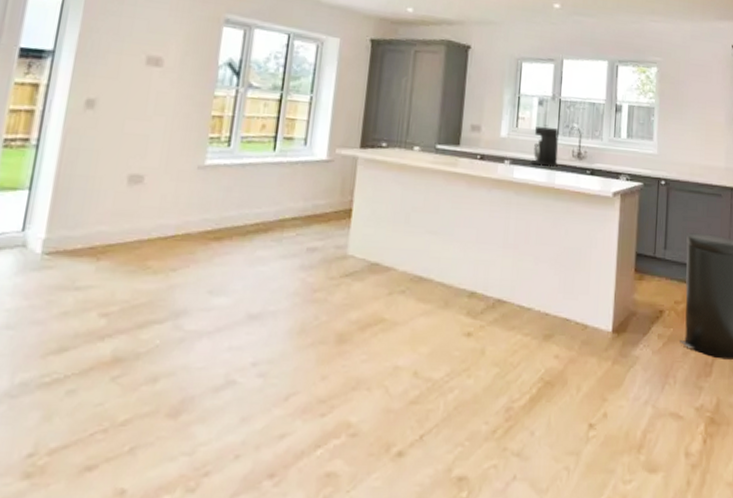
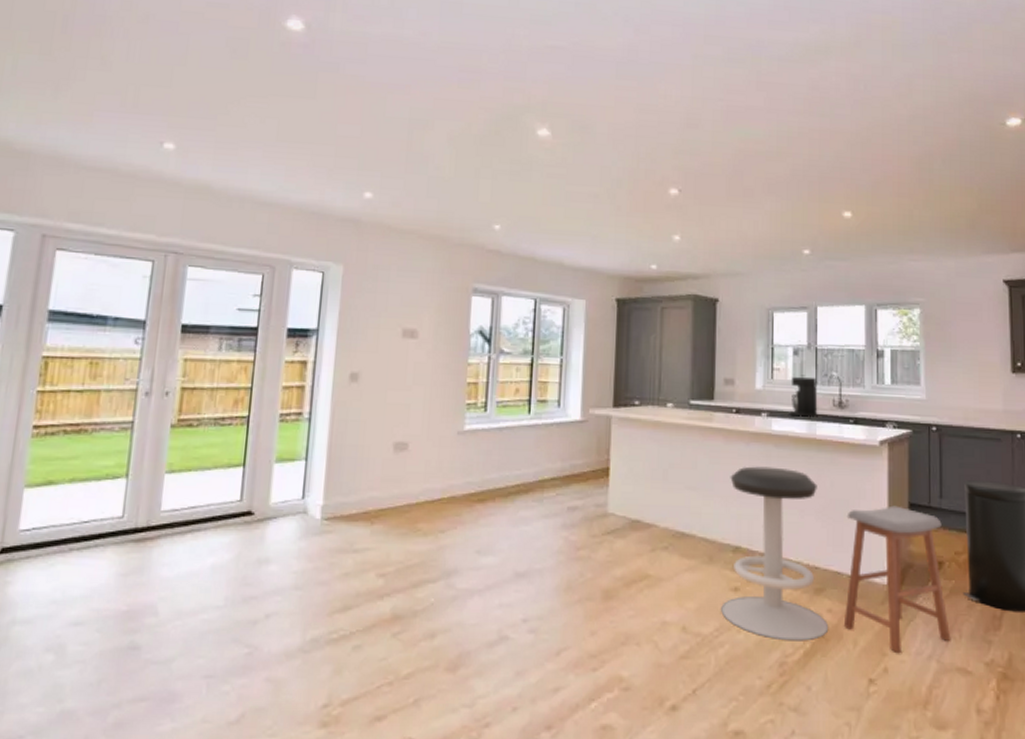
bar stool: none [453,212,555,387] -> present [721,466,829,641]
stool: none [568,255,667,398] -> present [843,505,951,652]

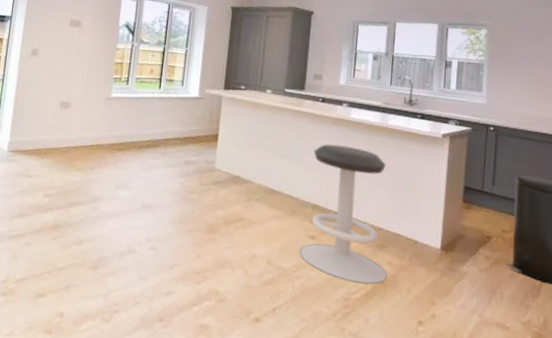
coffee maker: present [789,377,818,419] -> none [366,77,392,112]
stool: present [843,505,951,652] -> none [400,187,493,304]

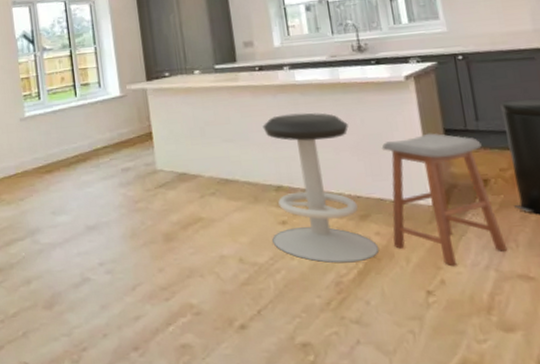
stool: none [400,187,493,304] -> present [381,133,508,265]

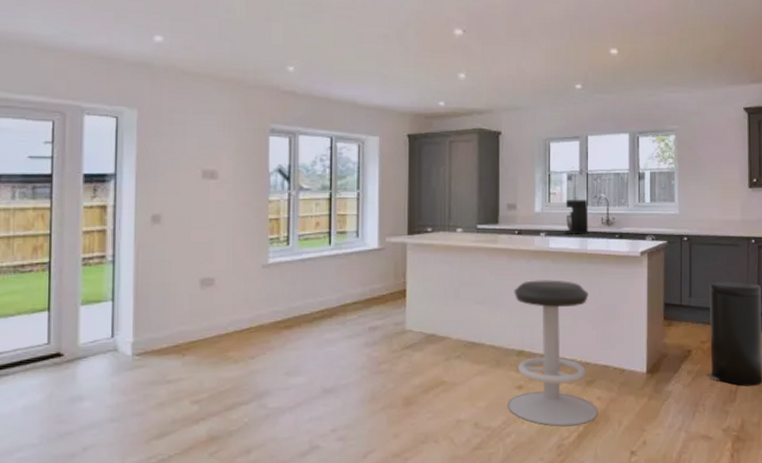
coffee maker: none [307,28,339,66] -> present [564,199,589,236]
stool: present [381,133,508,265] -> none [610,306,697,428]

